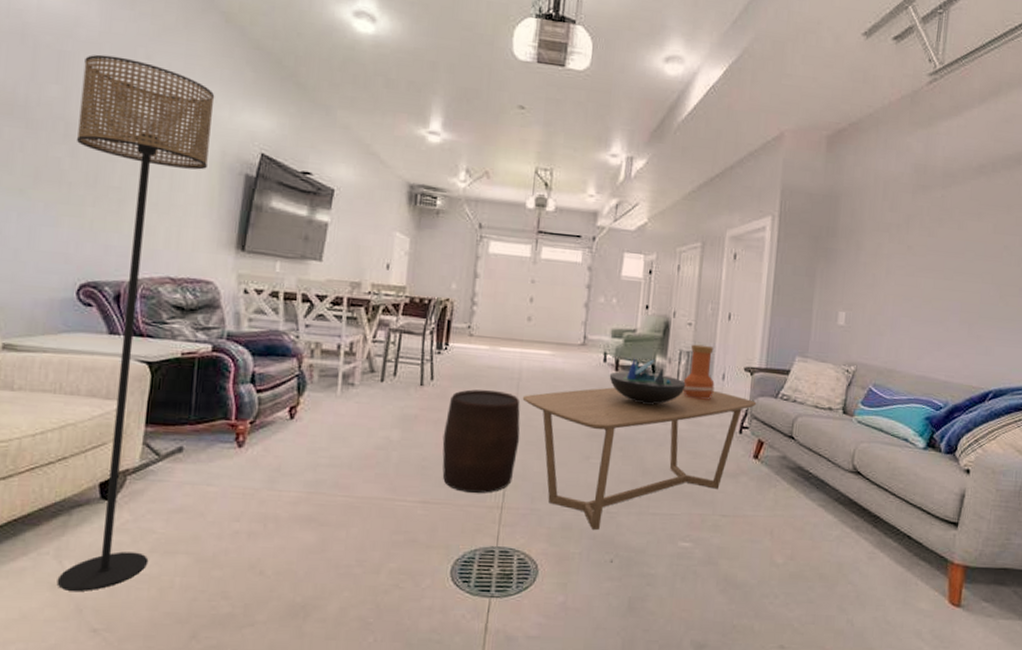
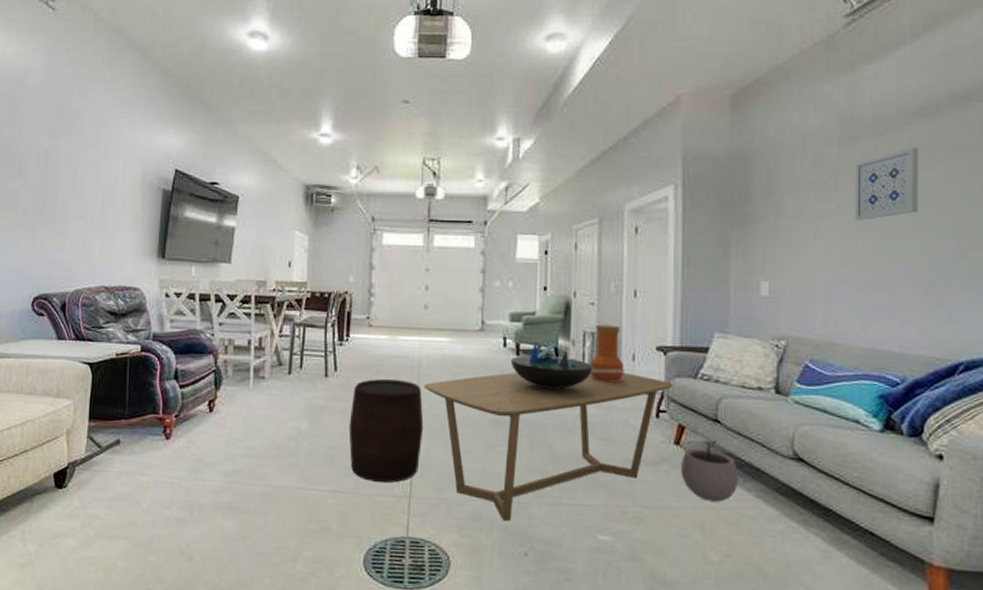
floor lamp: present [57,54,215,591] -> none [23,98,135,572]
plant pot: none [757,452,806,511] -> present [681,437,738,502]
wall art: none [920,200,976,263] -> present [854,148,918,221]

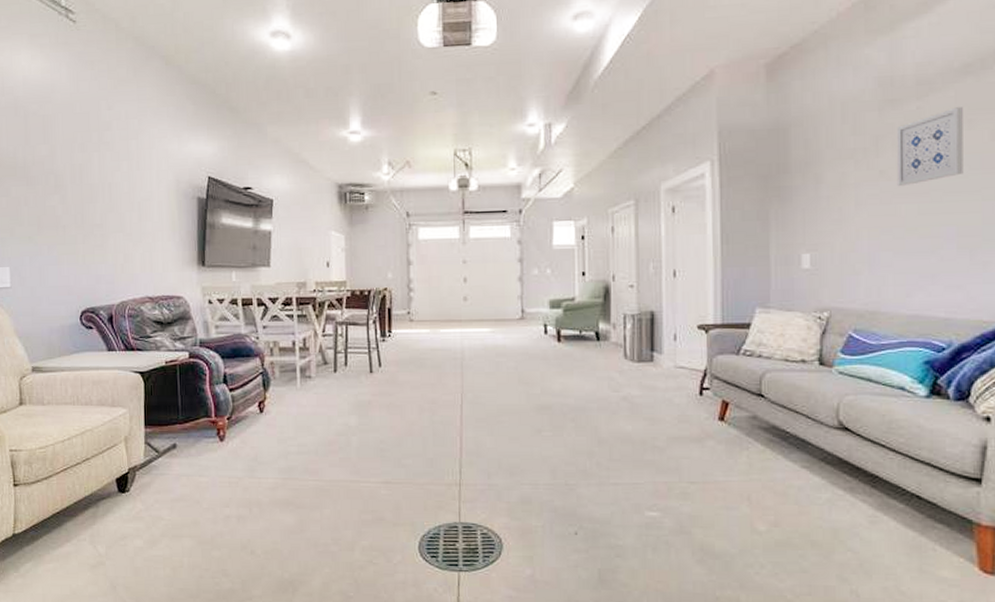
stool: present [349,379,424,483] -> none [396,372,470,471]
coffee table: present [424,372,673,522] -> none [467,353,716,503]
decorative bowl: present [510,341,592,389] -> none [552,327,634,372]
vase: present [589,324,624,383] -> none [631,306,666,363]
plant pot: present [681,437,738,502] -> none [726,412,784,474]

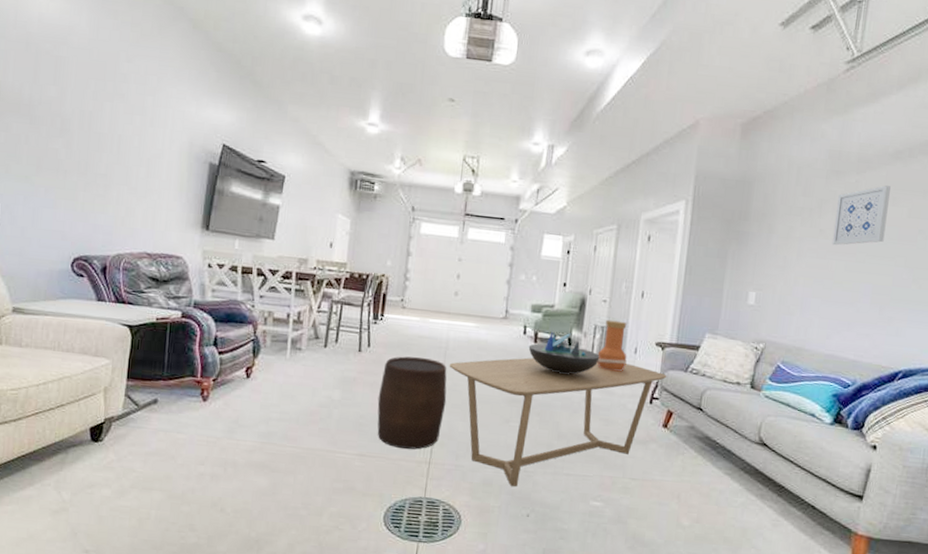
stool: none [396,372,470,471] -> present [377,356,447,450]
coffee table: none [467,353,716,503] -> present [449,357,667,487]
decorative bowl: none [552,327,634,372] -> present [528,331,600,375]
vase: none [631,306,666,363] -> present [597,319,627,372]

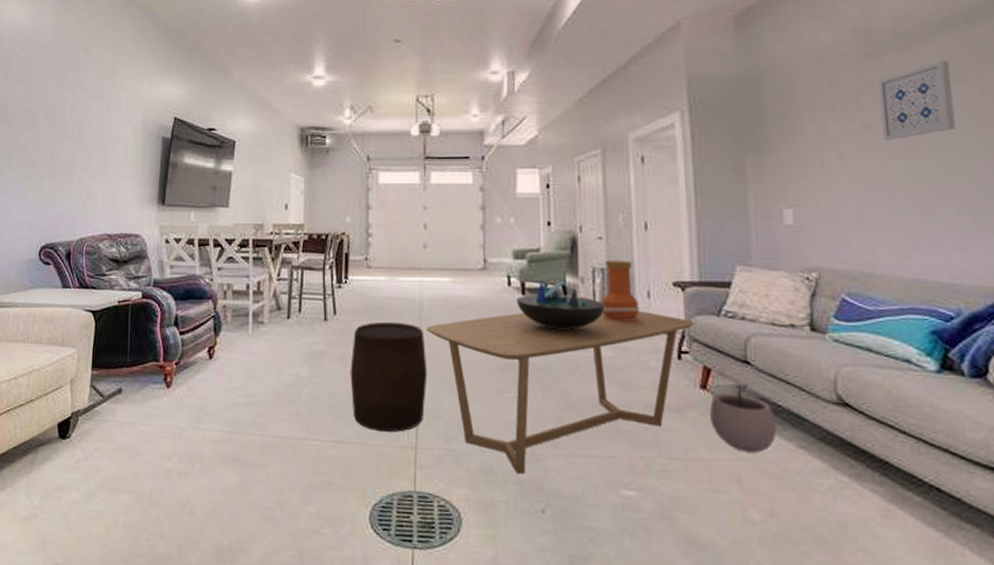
plant pot: none [666,422,713,477] -> present [710,380,776,453]

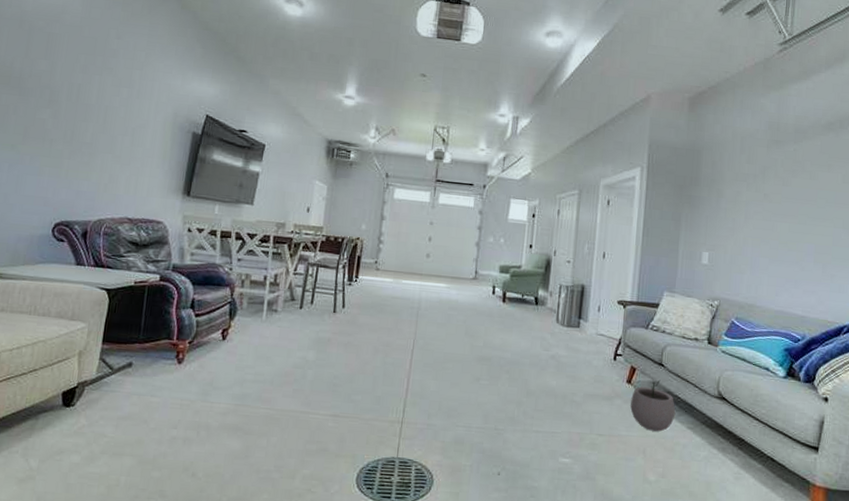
stool: present [350,322,428,432] -> none [350,316,420,409]
coffee table: present [426,311,695,475] -> none [421,317,629,445]
decorative bowl: present [516,280,605,330] -> none [497,291,565,333]
vase: present [601,260,639,322] -> none [562,279,591,330]
wall art: present [878,61,956,141] -> none [775,154,825,209]

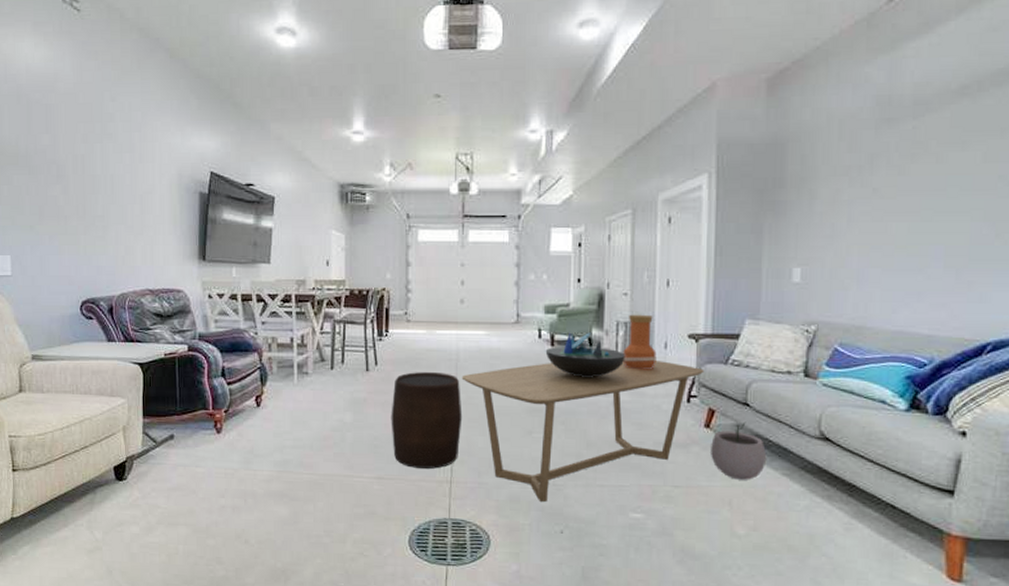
stool: none [350,316,420,409] -> present [391,372,463,469]
coffee table: none [421,317,629,445] -> present [461,361,705,503]
decorative bowl: none [497,291,565,333] -> present [545,332,625,377]
vase: none [562,279,591,330] -> present [622,314,657,370]

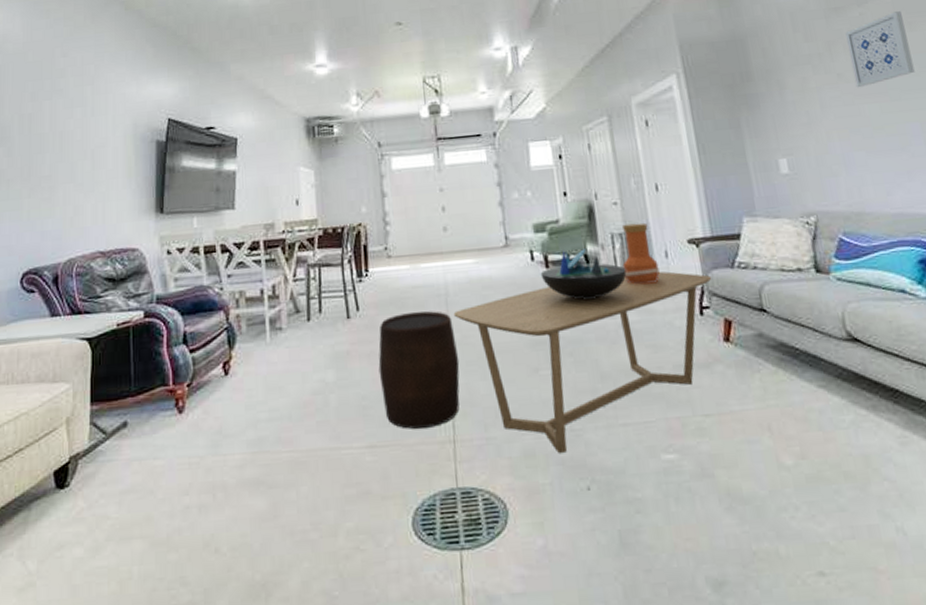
plant pot: present [711,420,766,480] -> none [734,329,798,399]
wall art: none [889,128,957,205] -> present [845,11,915,88]

